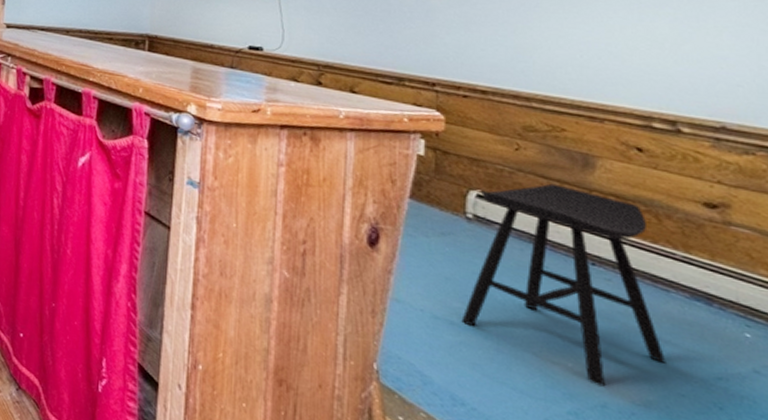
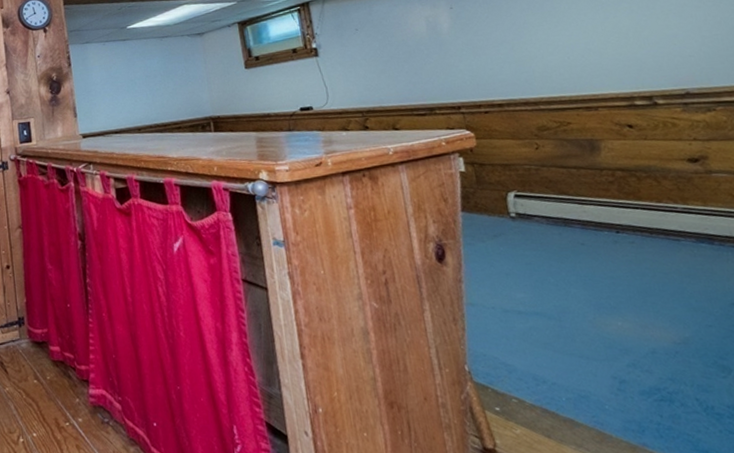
stool: present [461,183,666,387] -> none [517,170,691,336]

